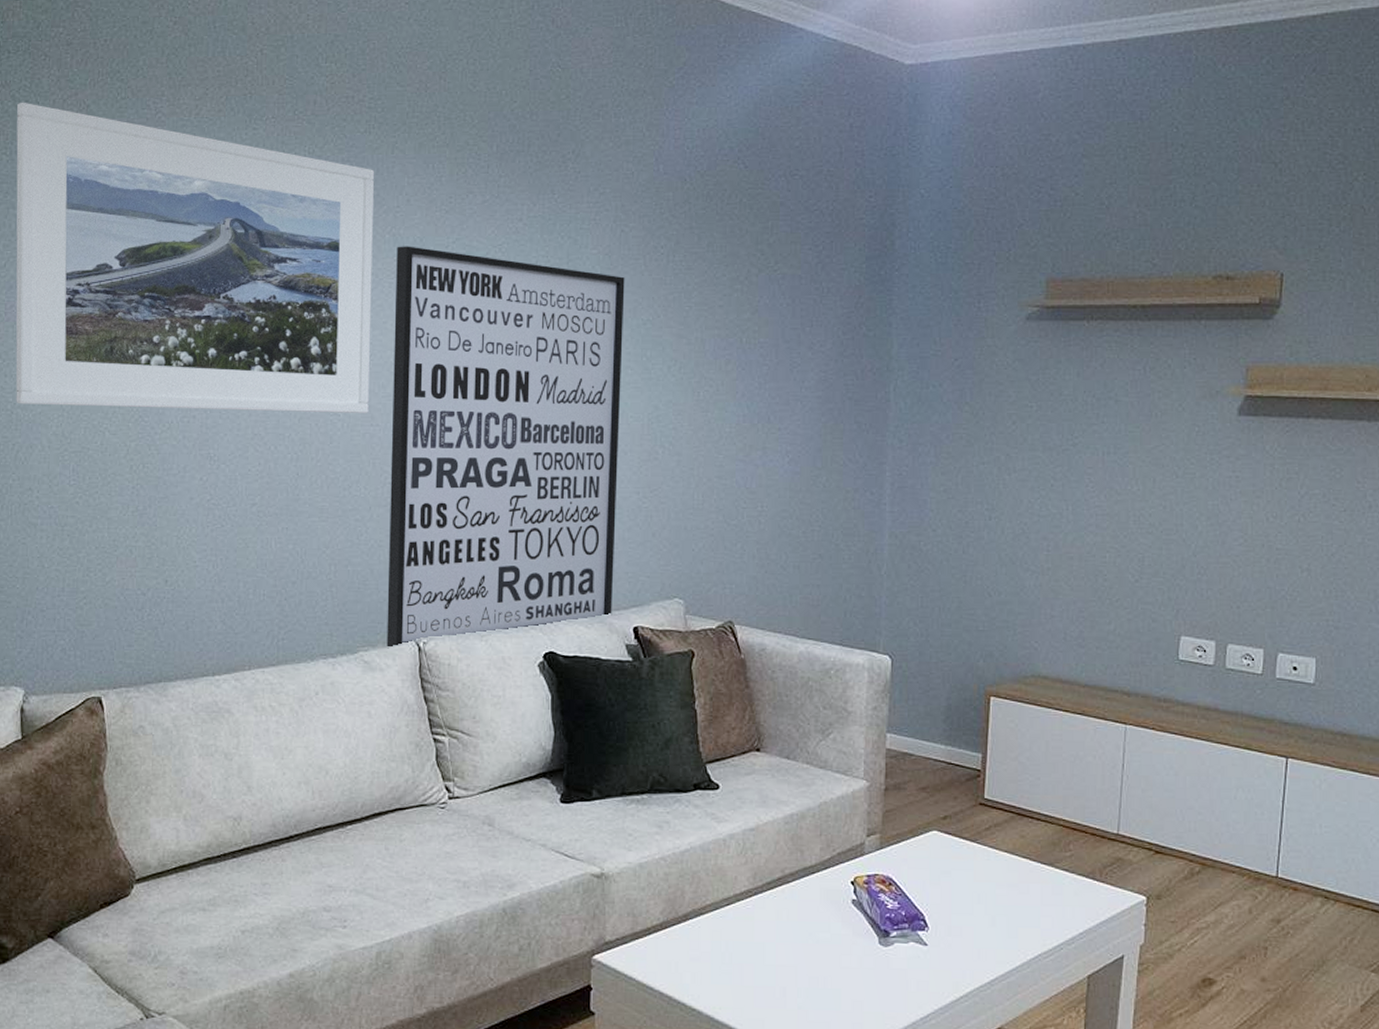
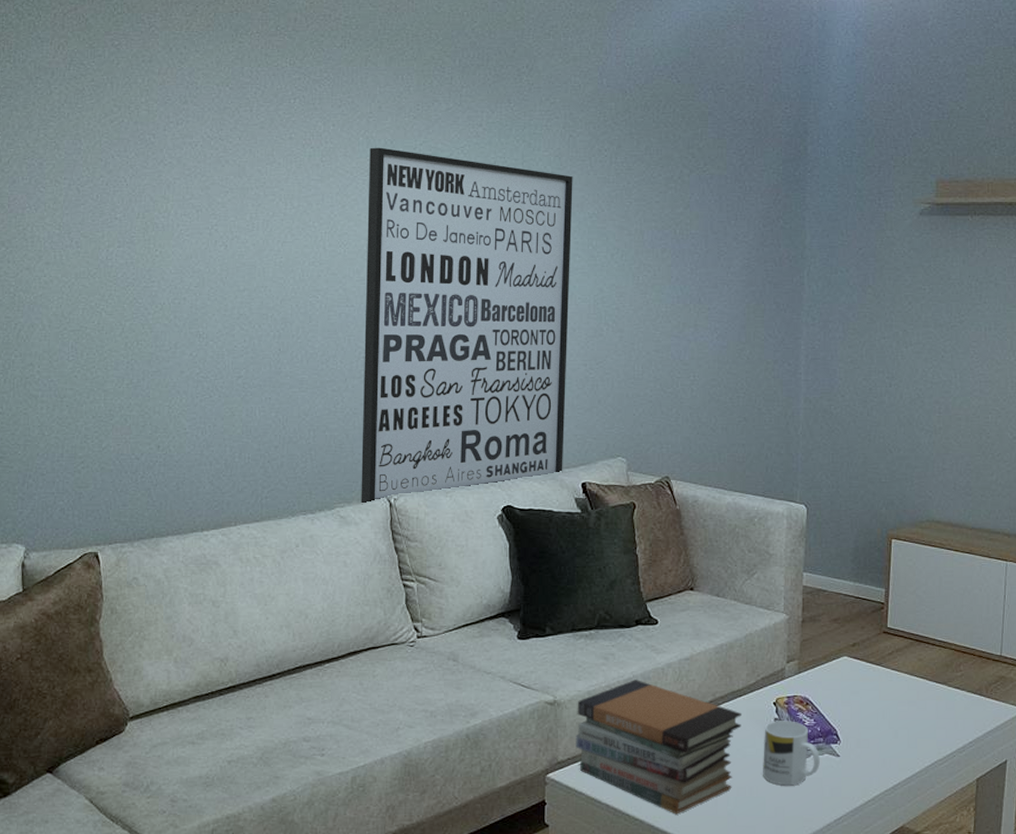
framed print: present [15,102,375,414] -> none [18,15,350,296]
book stack: none [625,851,815,1006] -> present [576,680,743,815]
mug: none [838,902,904,977] -> present [763,721,820,786]

